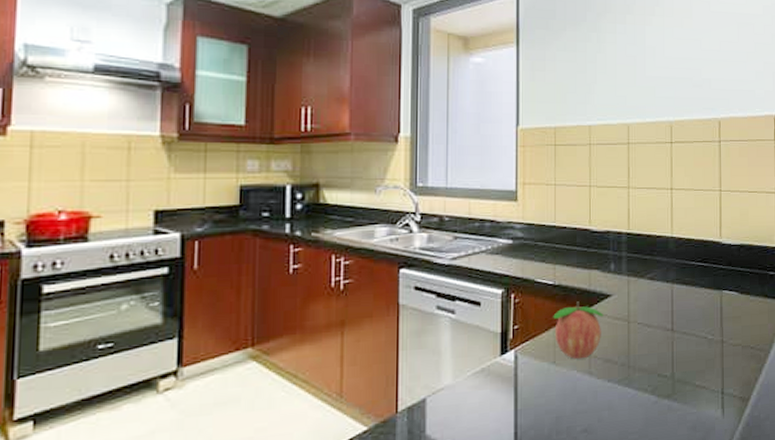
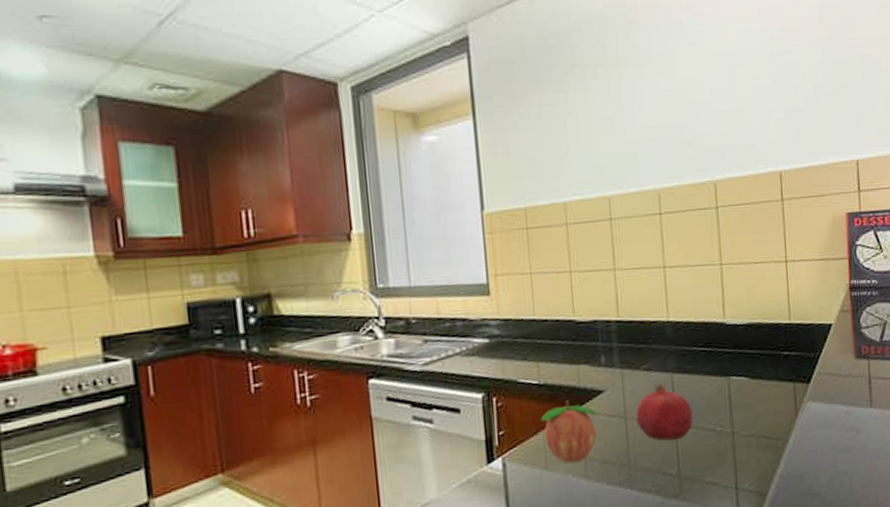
fruit: none [638,292,688,345] -> present [635,383,693,441]

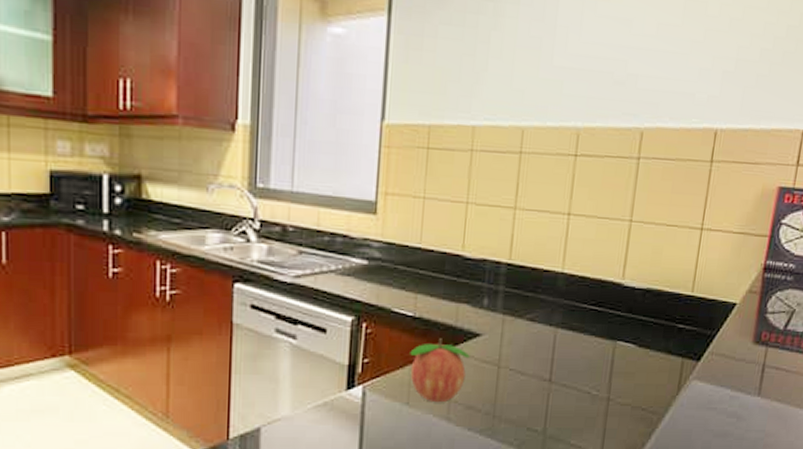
fruit: present [635,383,693,441] -> none [509,337,571,396]

